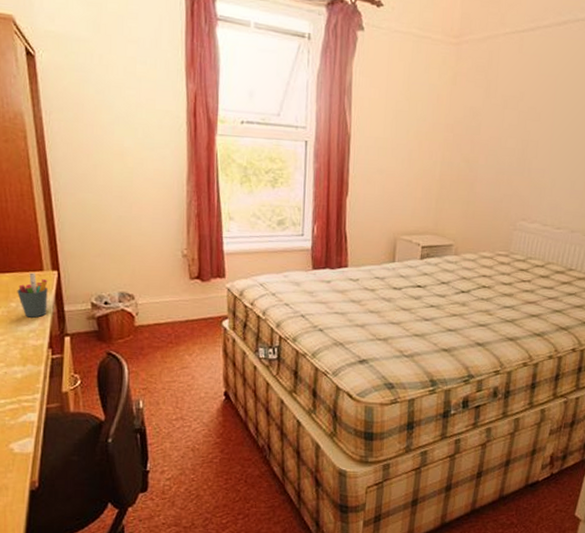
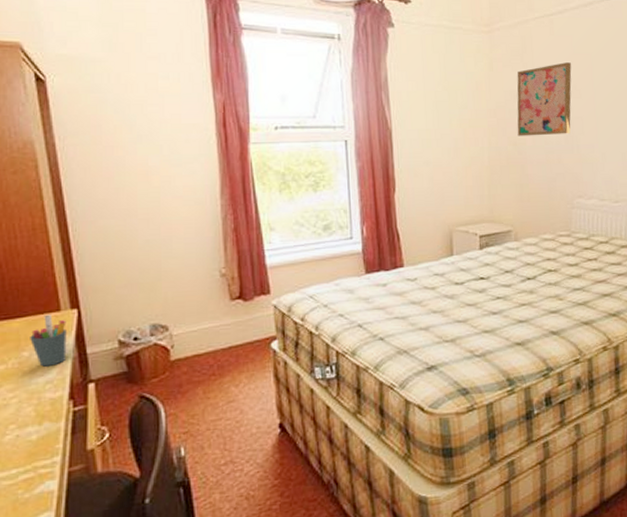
wall art: none [471,83,535,157] -> present [517,62,572,136]

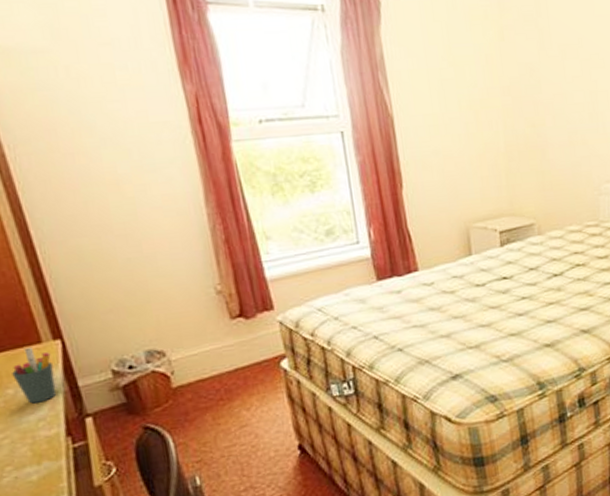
wall art: present [517,62,572,136] -> none [531,26,595,117]

